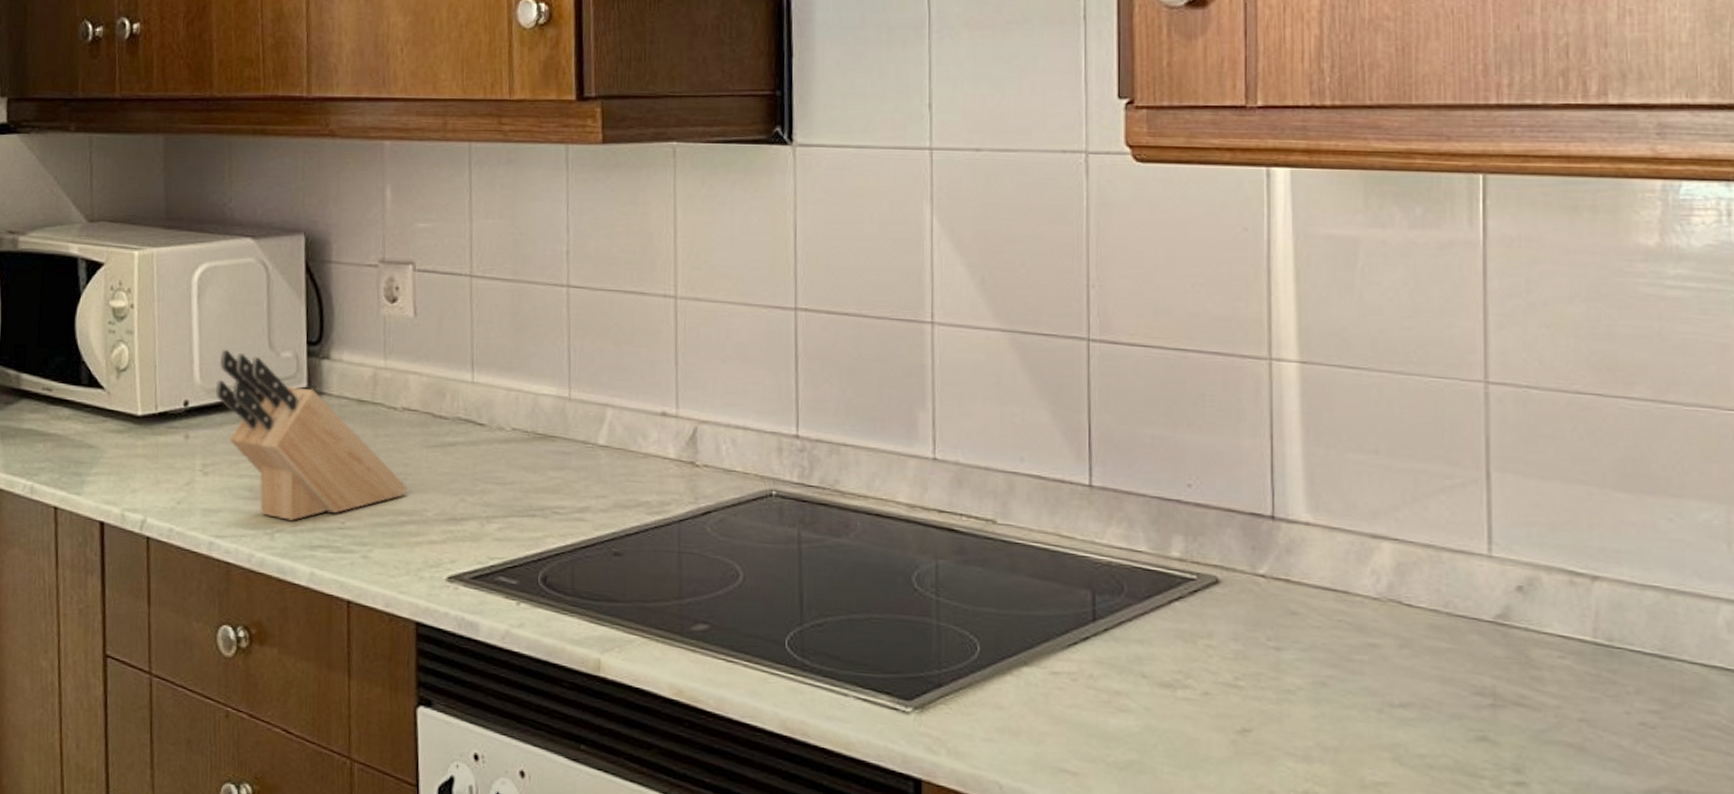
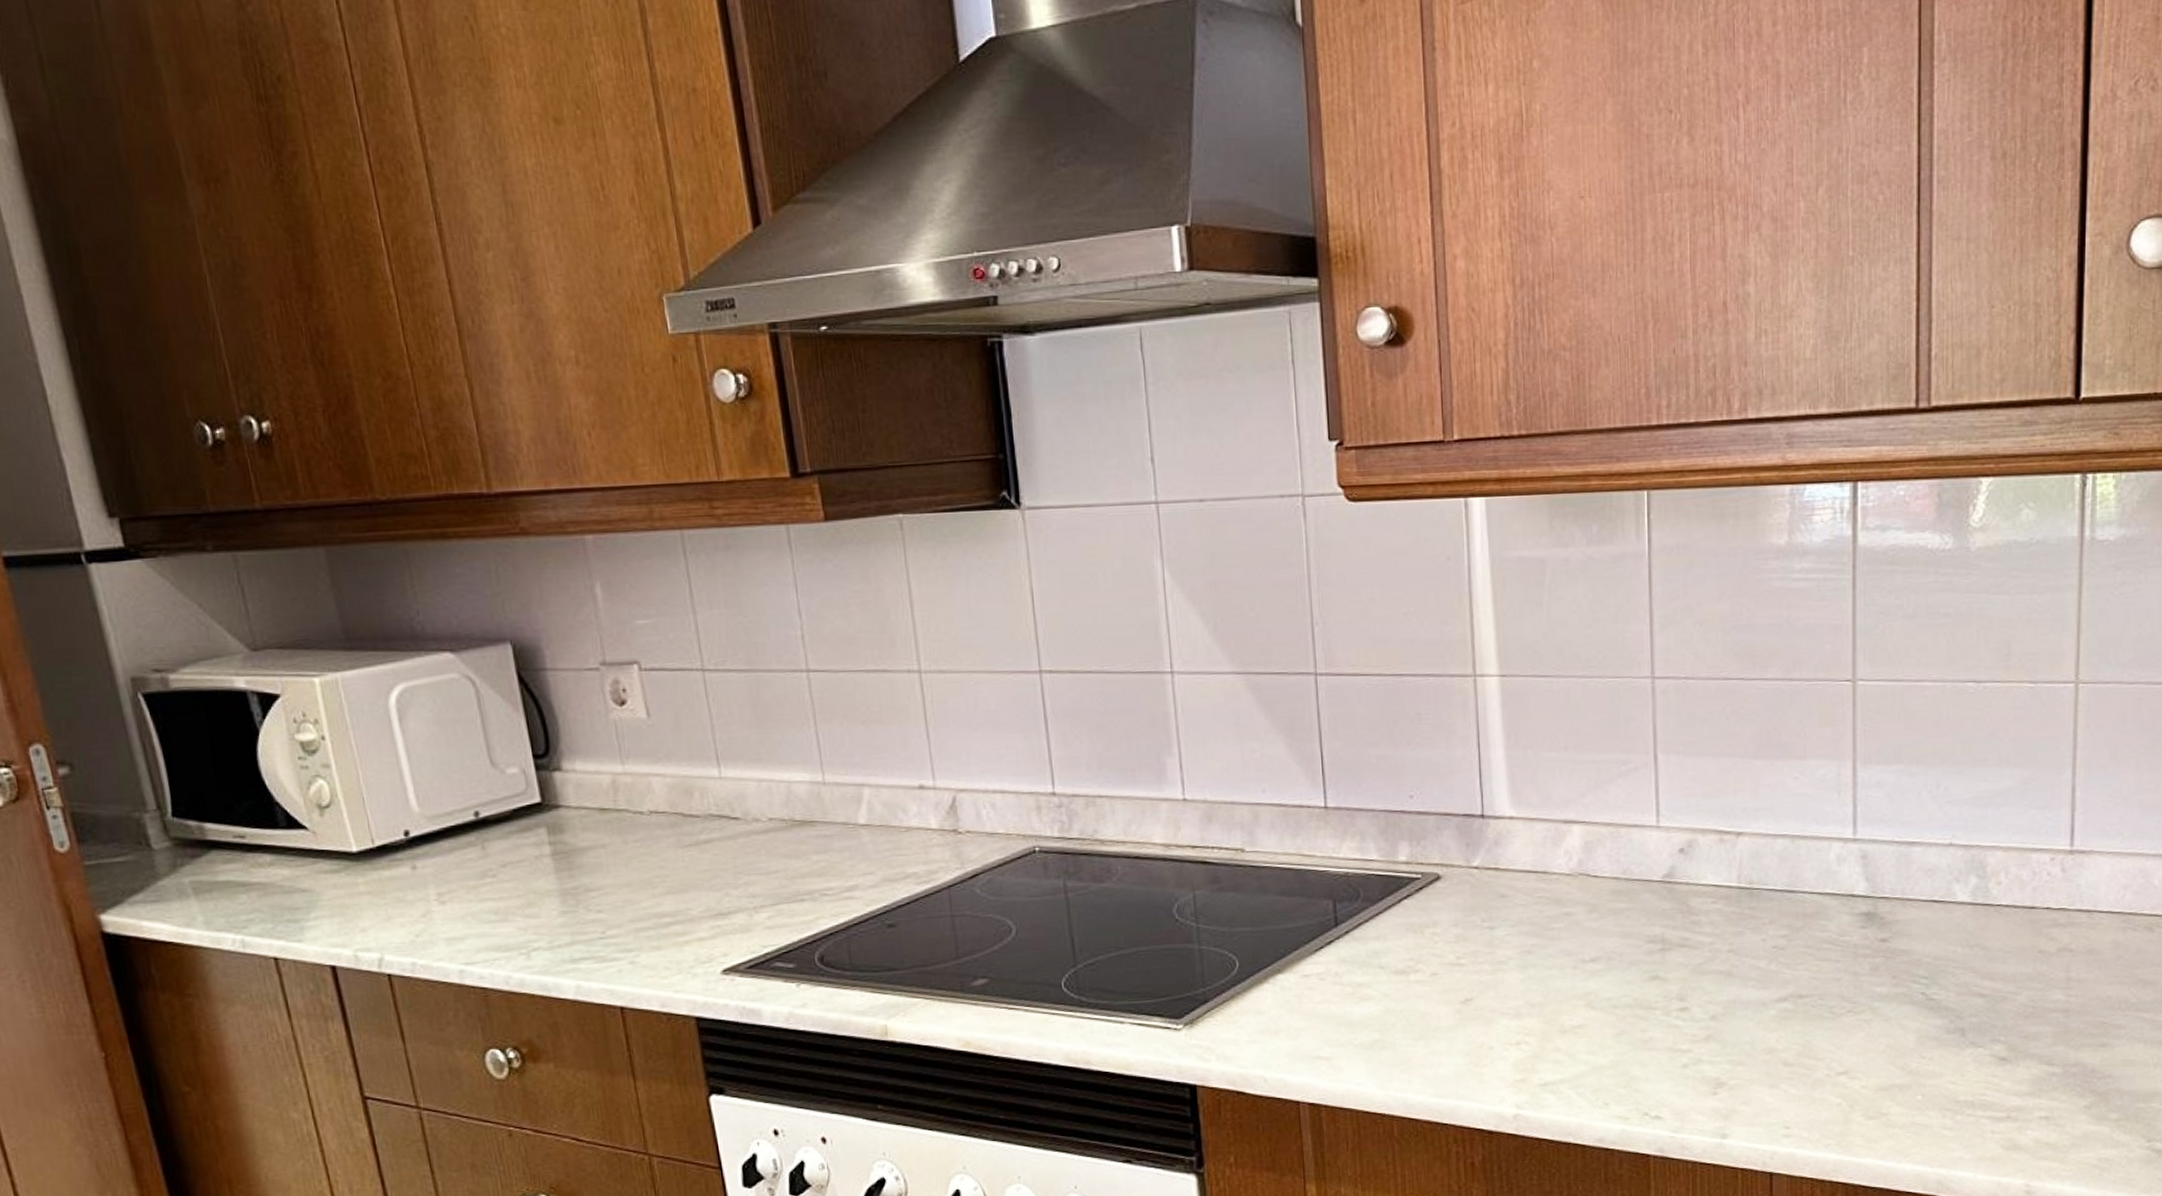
knife block: present [215,349,408,521] -> none [437,772,668,938]

